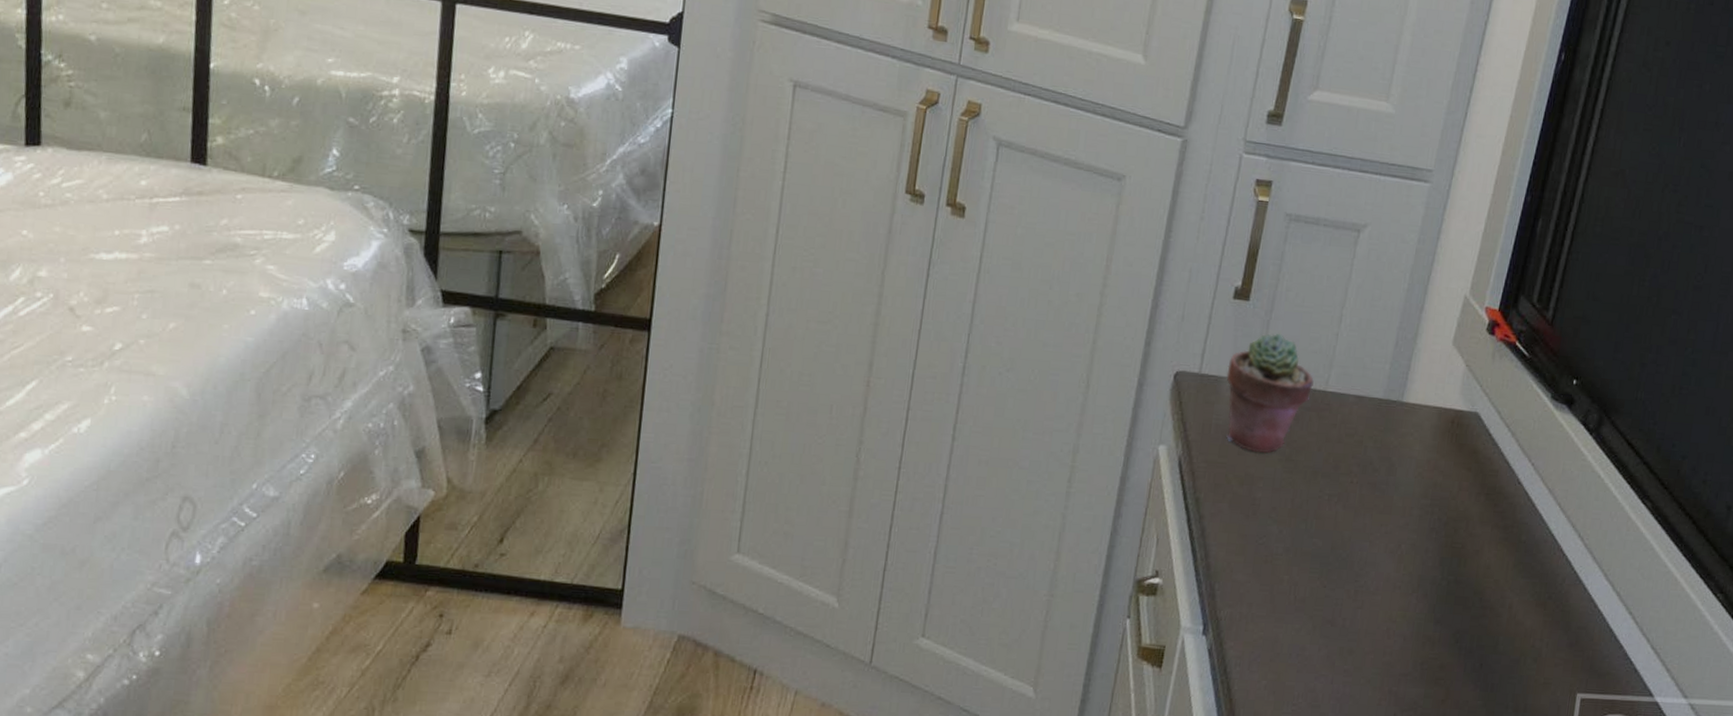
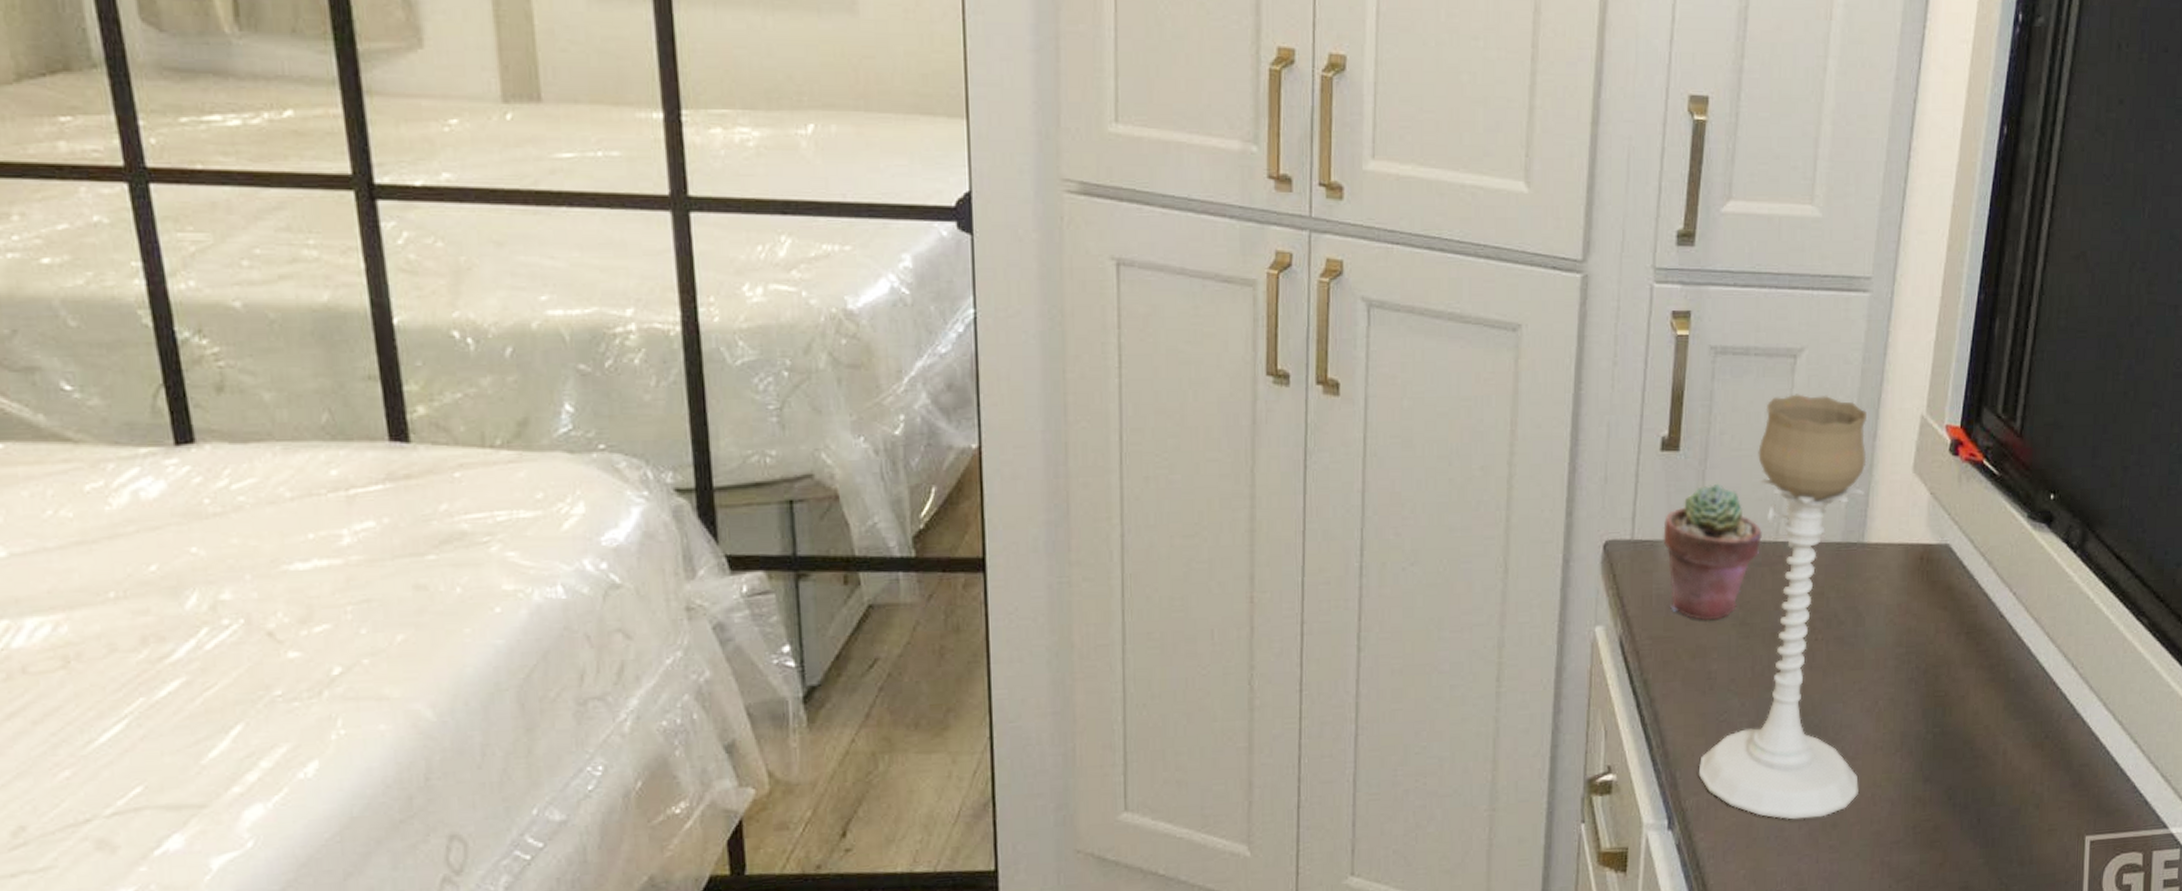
candle holder: none [1234,263,1417,643] -> present [1698,394,1867,820]

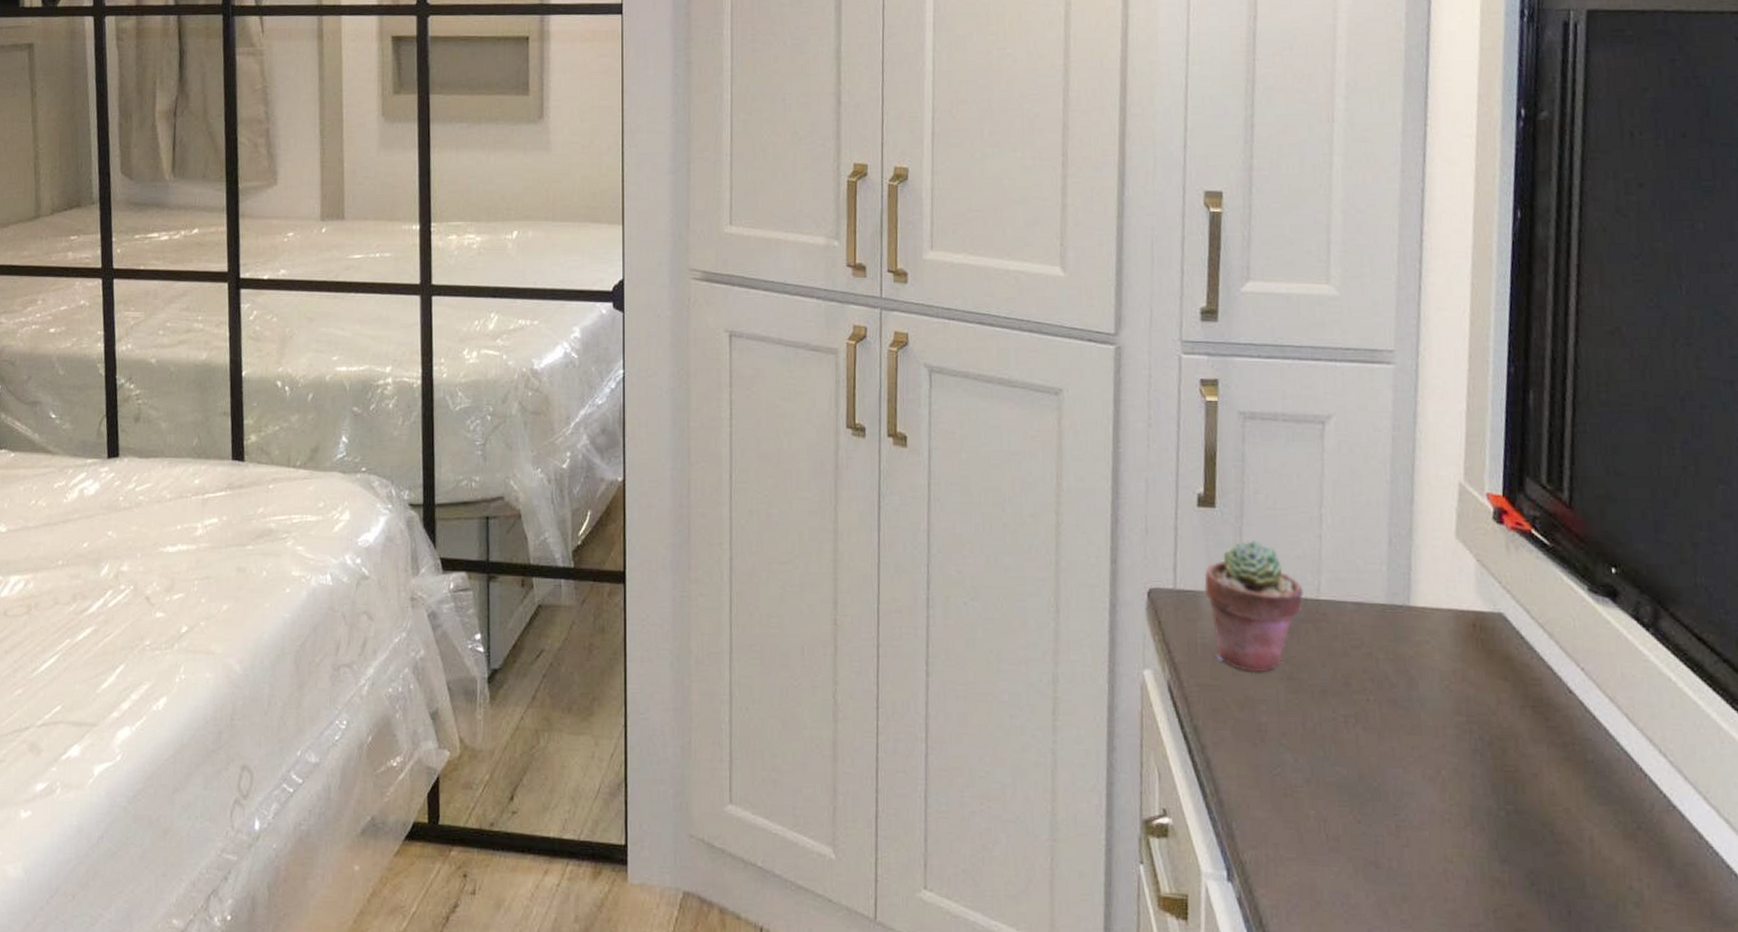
candle holder: present [1698,394,1867,820] -> none [1254,458,1428,888]

